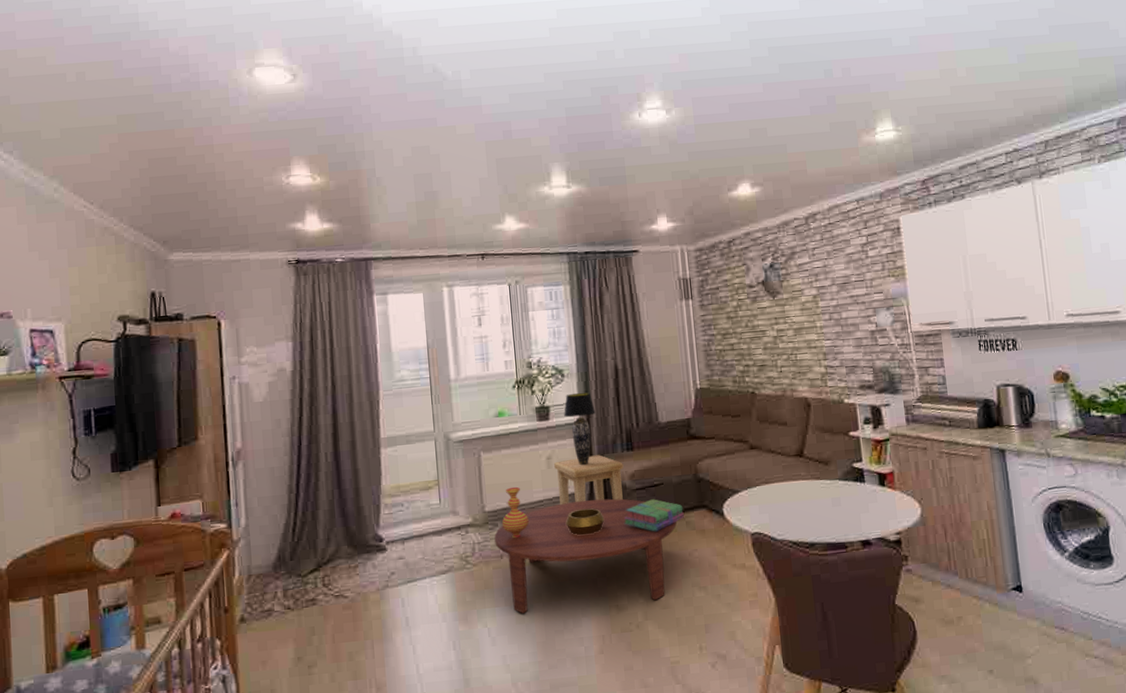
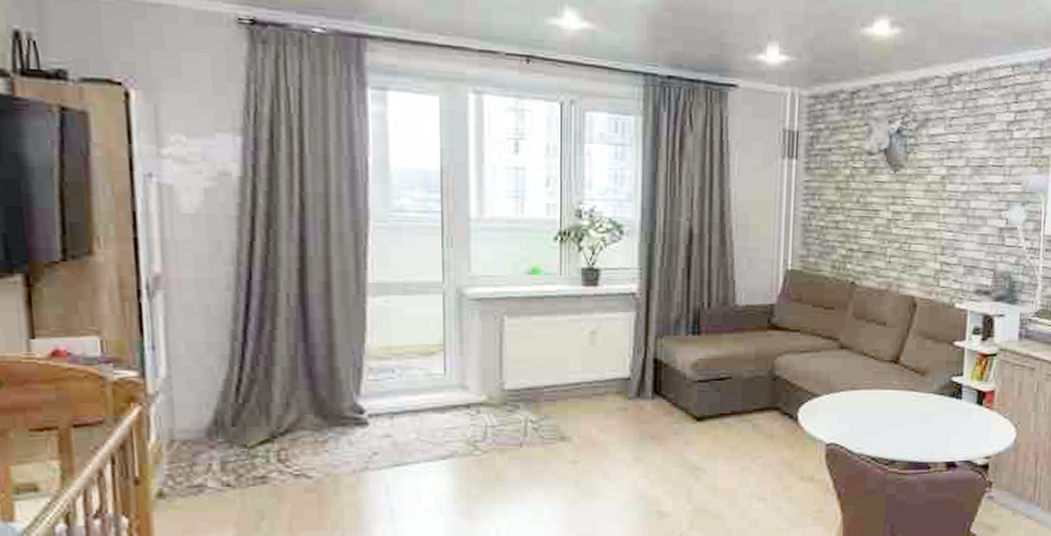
coffee table: present [494,498,677,613] -> none [514,389,741,512]
vase: present [501,486,529,538] -> none [524,363,560,424]
side table: present [554,455,624,505] -> none [599,335,686,392]
table lamp: present [564,392,595,466] -> none [618,257,658,347]
decorative bowl: present [565,508,605,536] -> none [606,397,655,429]
stack of books: present [623,499,685,532] -> none [678,394,753,432]

